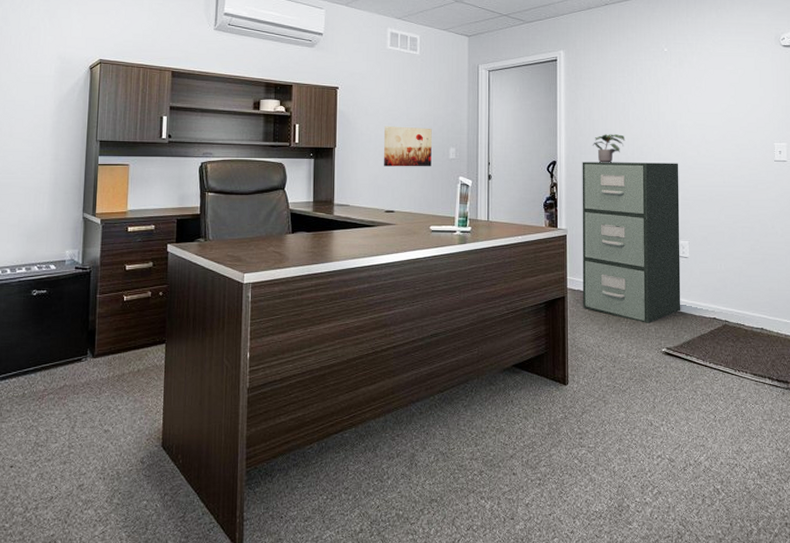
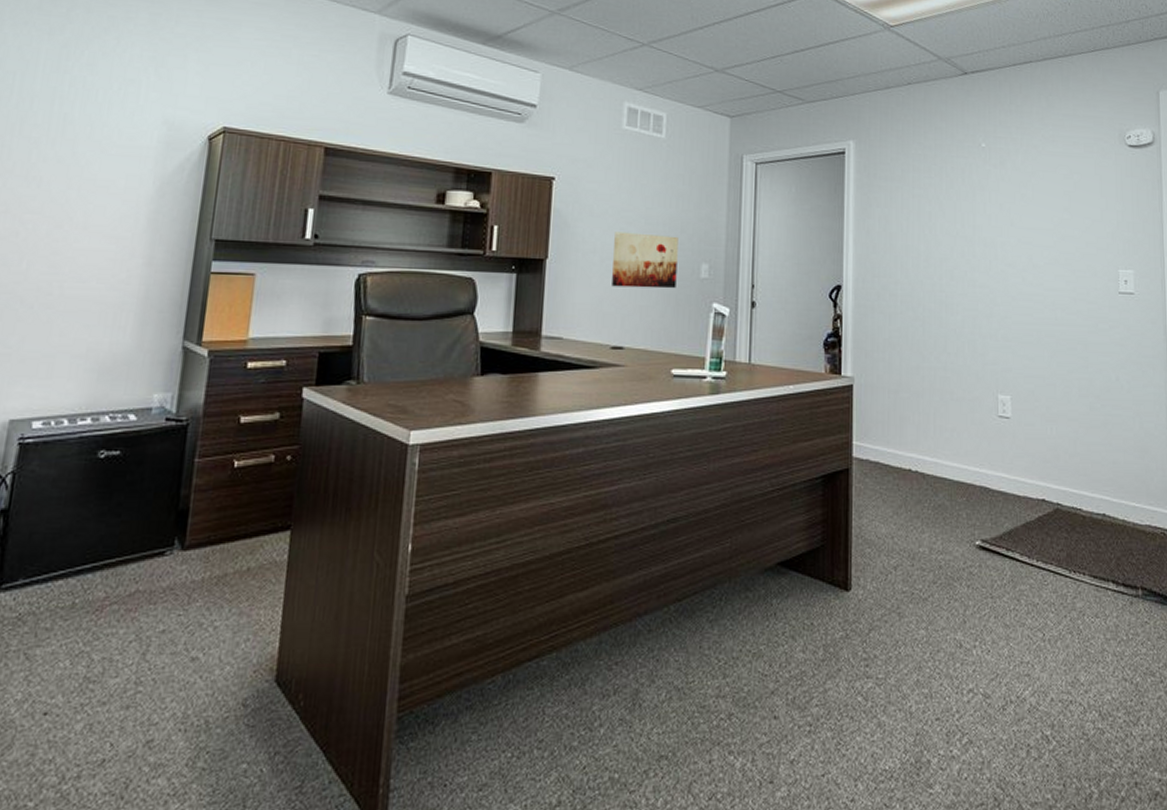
filing cabinet: present [582,161,681,323] -> none [872,287,1001,506]
potted plant: present [593,134,625,163] -> none [889,251,931,290]

